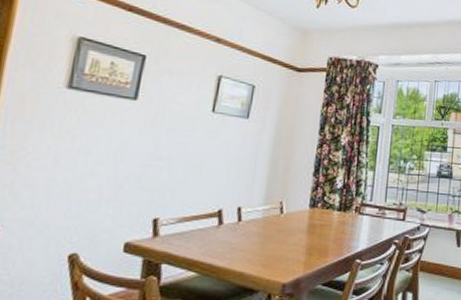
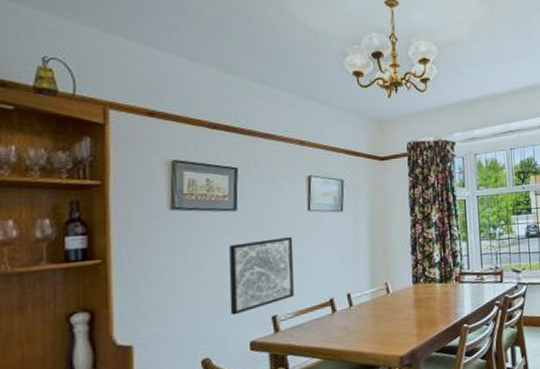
wall art: none [109,135,191,211] -> present [229,237,294,316]

